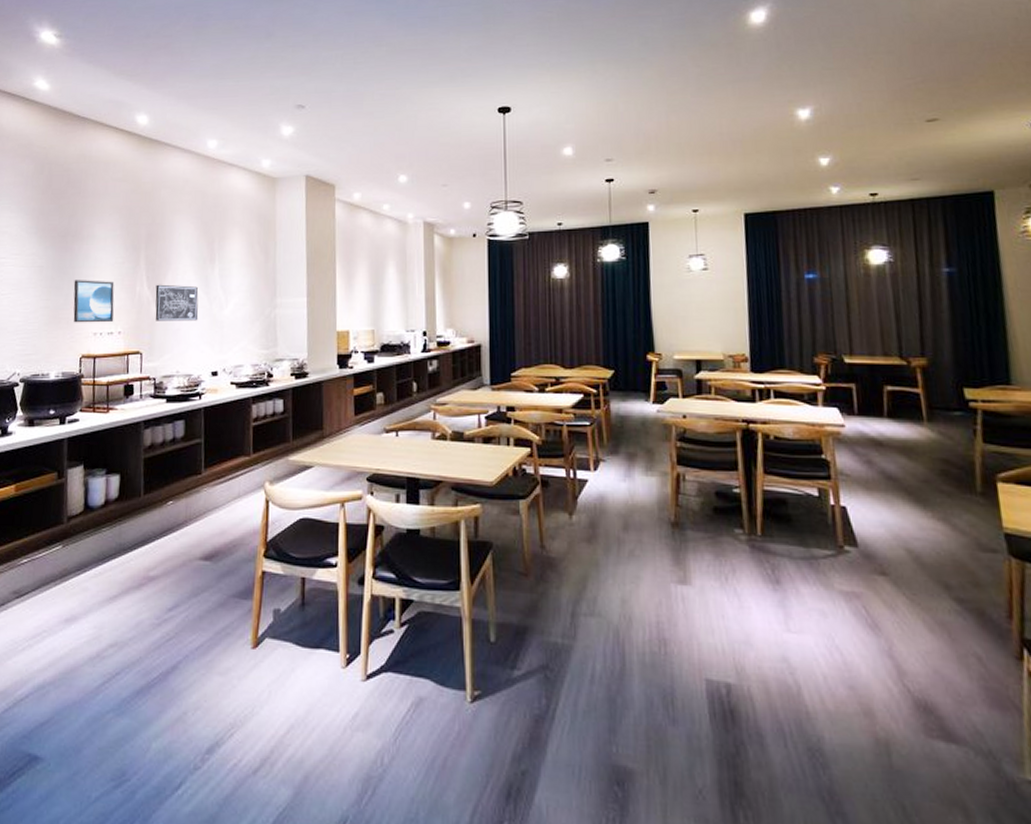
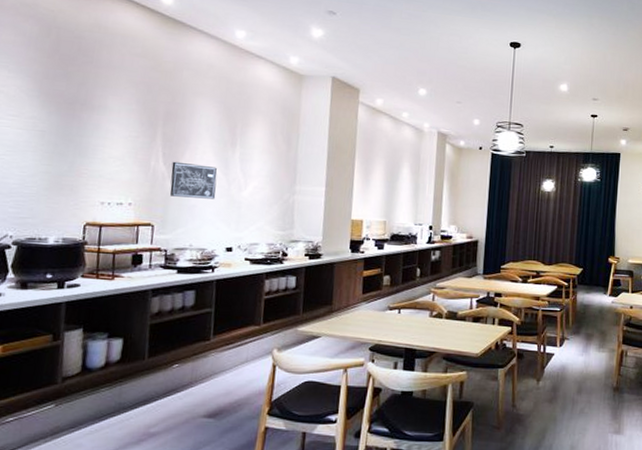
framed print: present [73,280,115,323] -> none [78,148,127,194]

